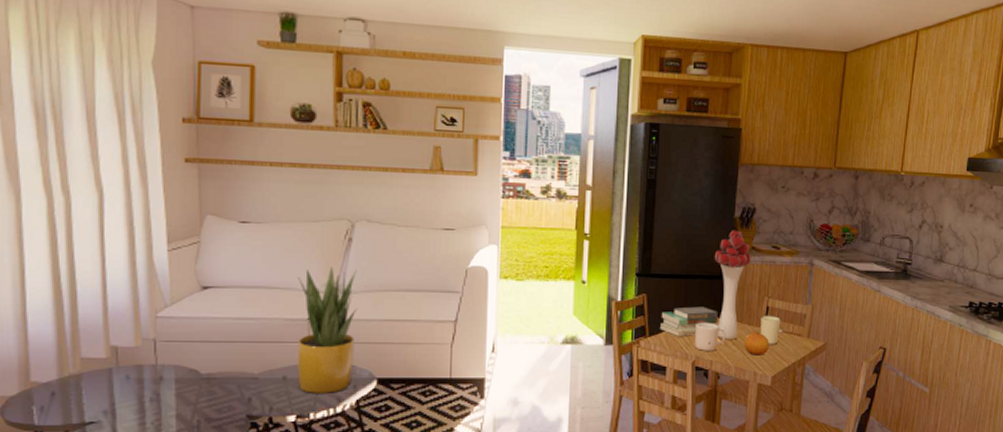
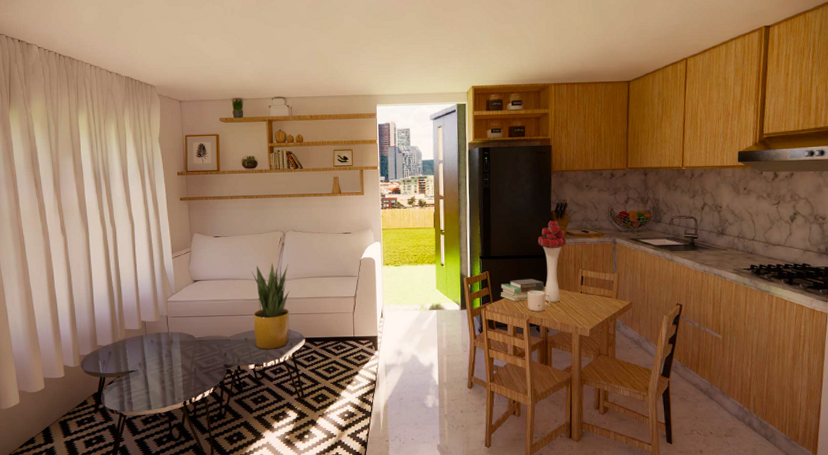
fruit: present [743,331,769,356] -> none [565,295,586,314]
cup: present [760,315,783,344] -> none [577,282,596,305]

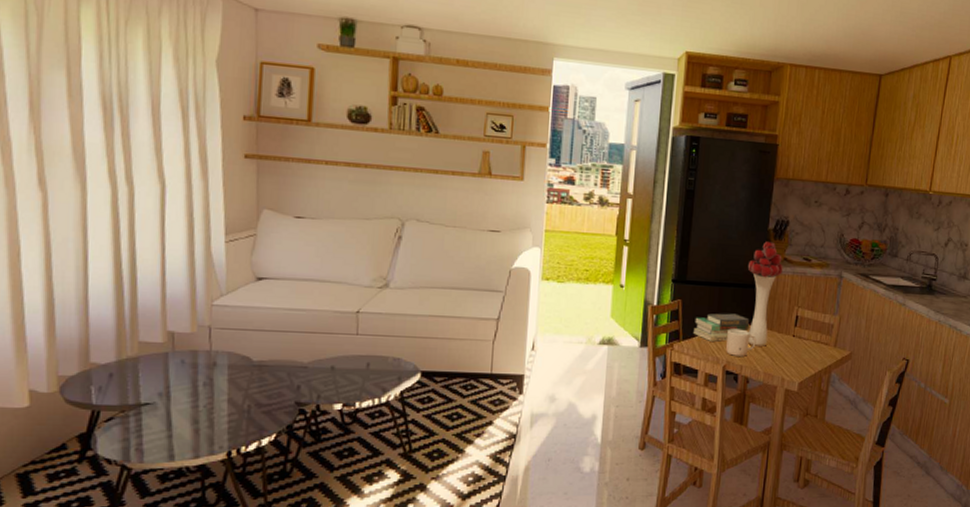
planter: present [251,263,290,349] -> none [345,263,405,384]

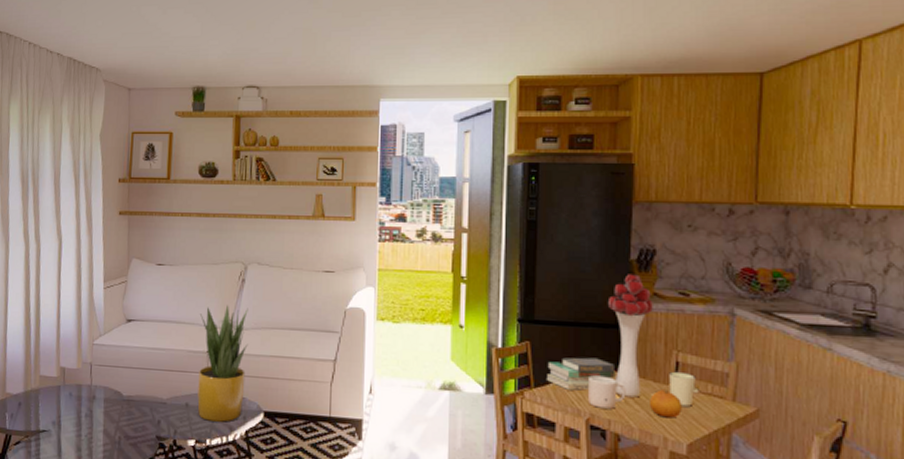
planter: none [345,263,405,384] -> present [197,305,248,422]
fruit: none [772,339,798,362] -> present [648,389,682,418]
cup: none [789,323,811,352] -> present [669,371,699,407]

